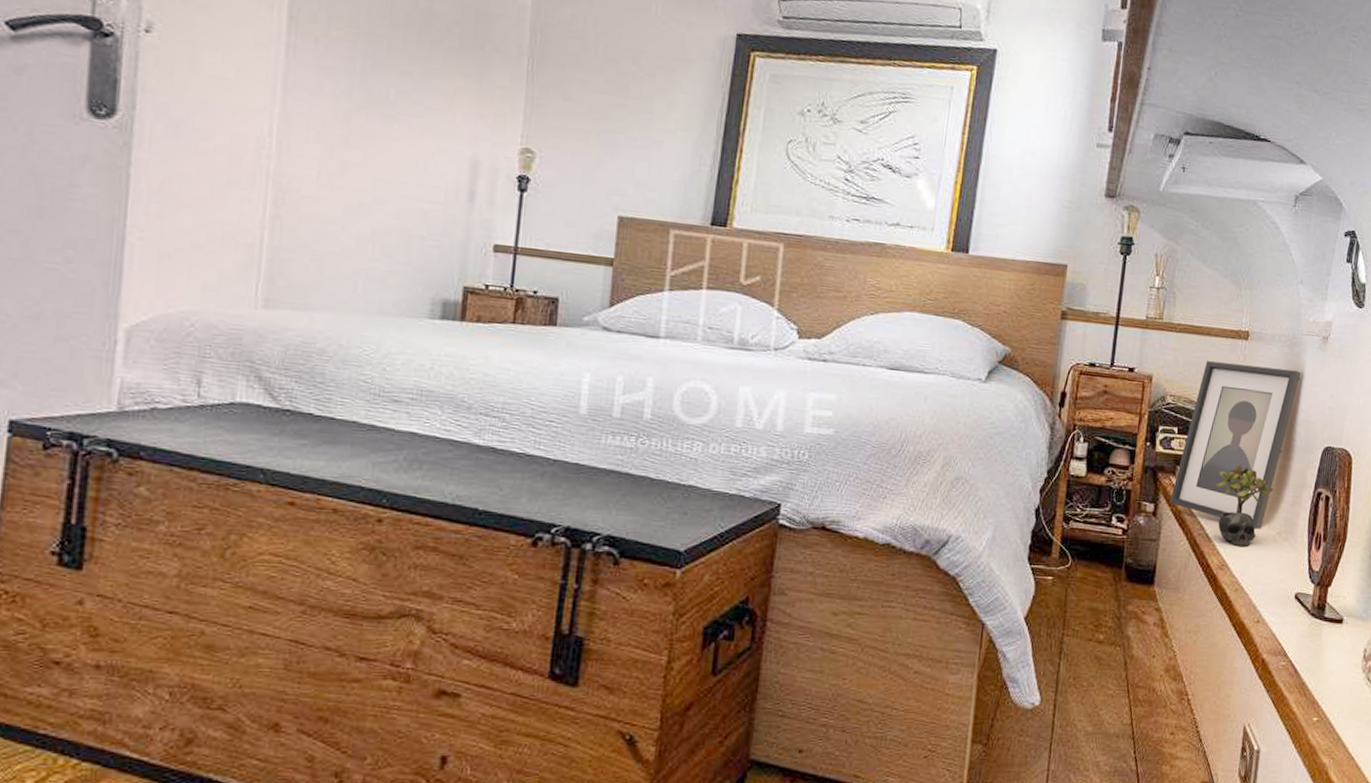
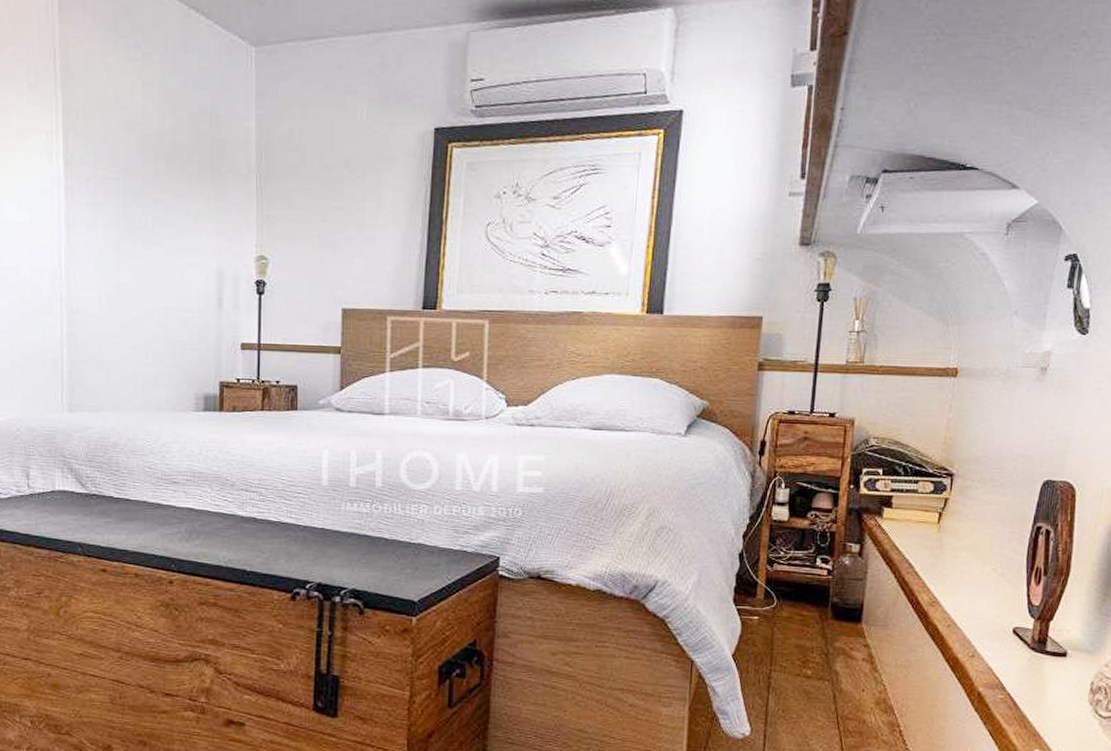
picture frame: present [1170,361,1301,529] -> none [876,401,1017,566]
succulent plant: present [1215,463,1274,548] -> none [924,501,988,584]

